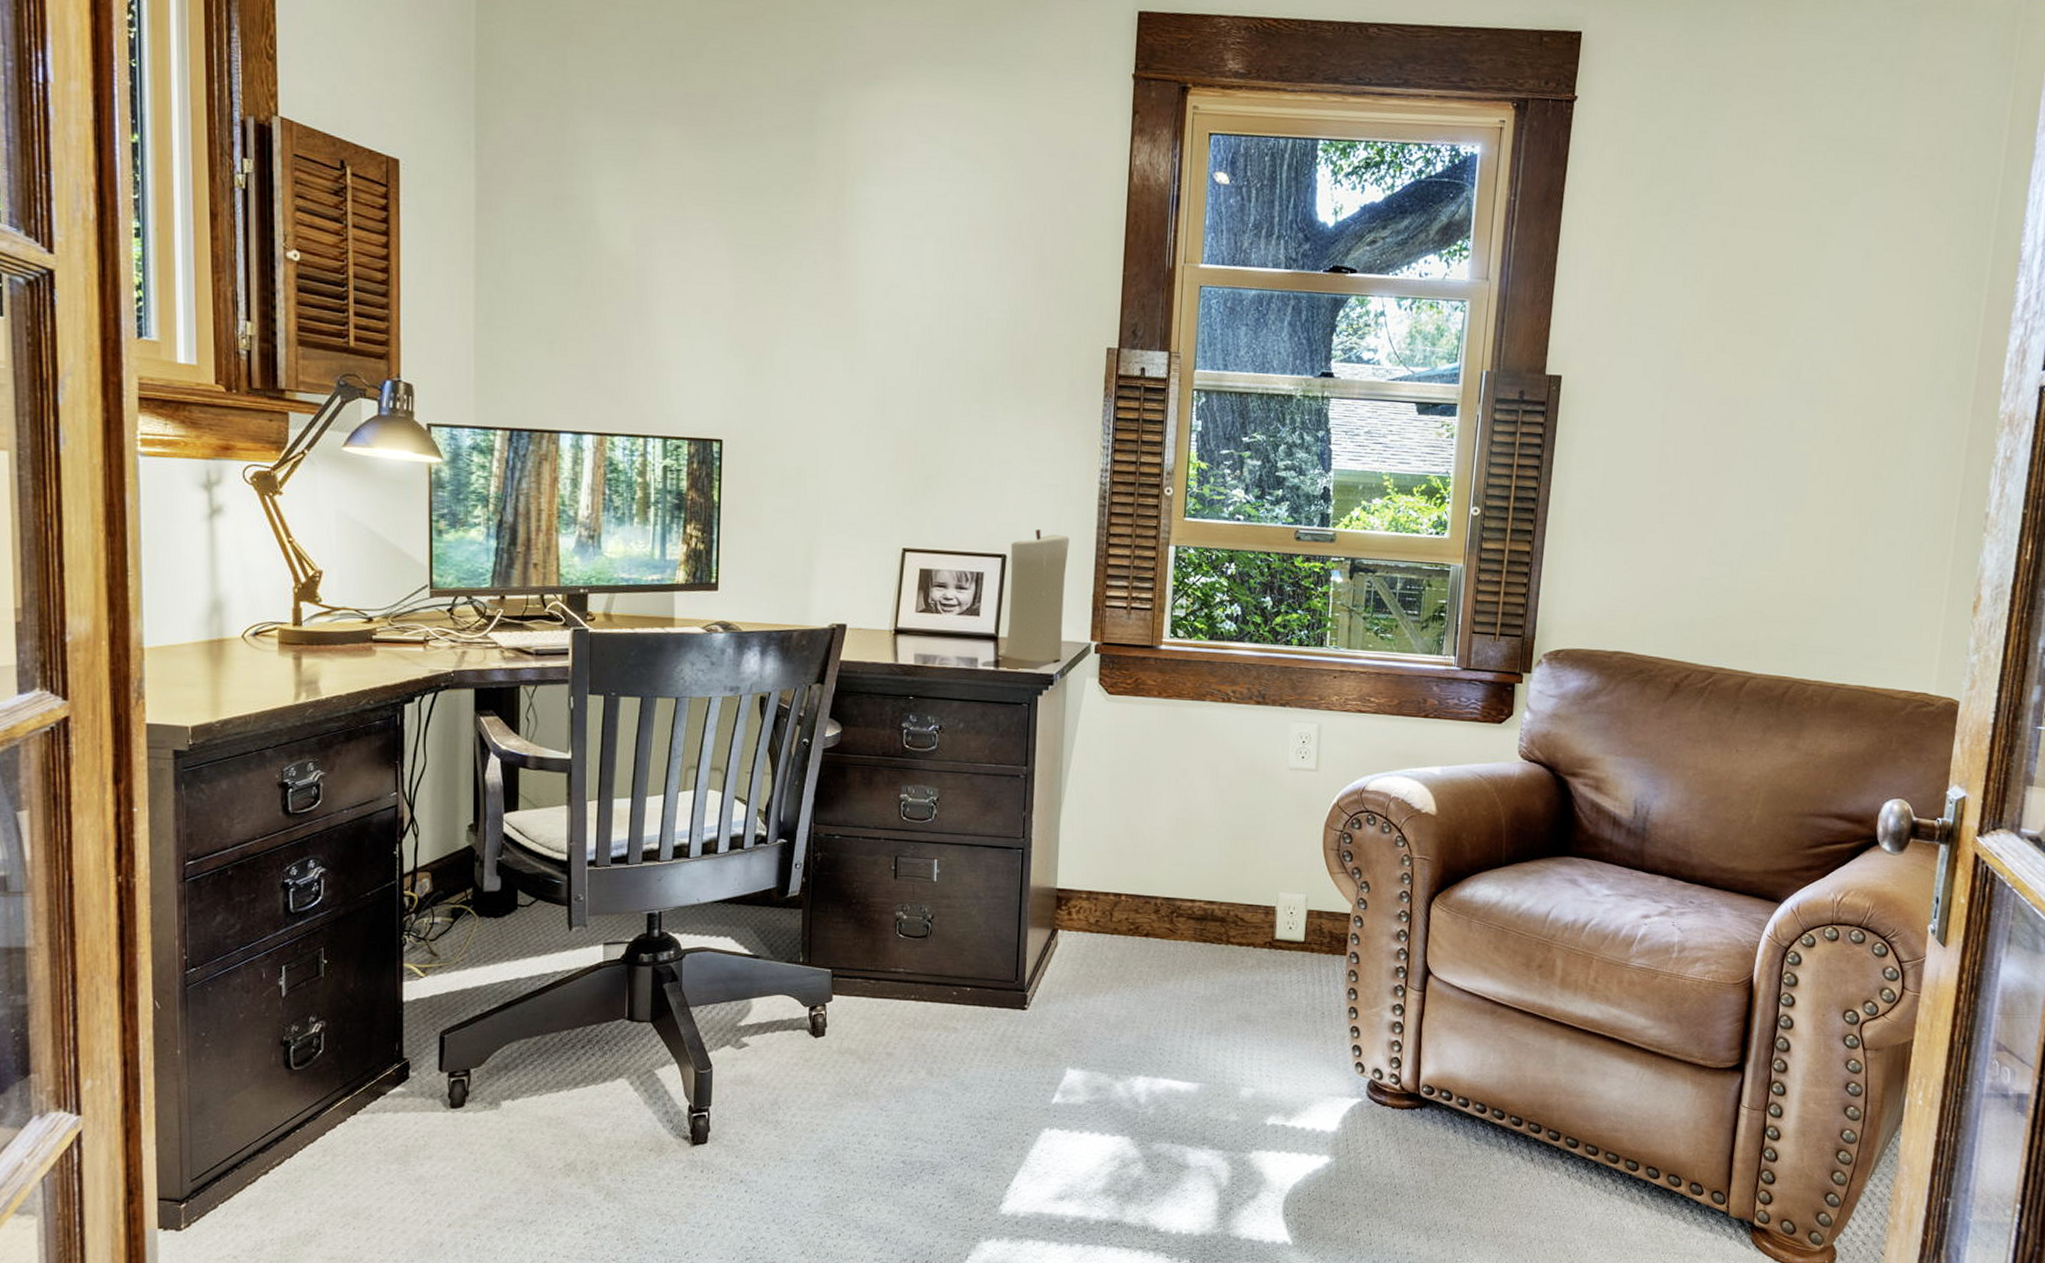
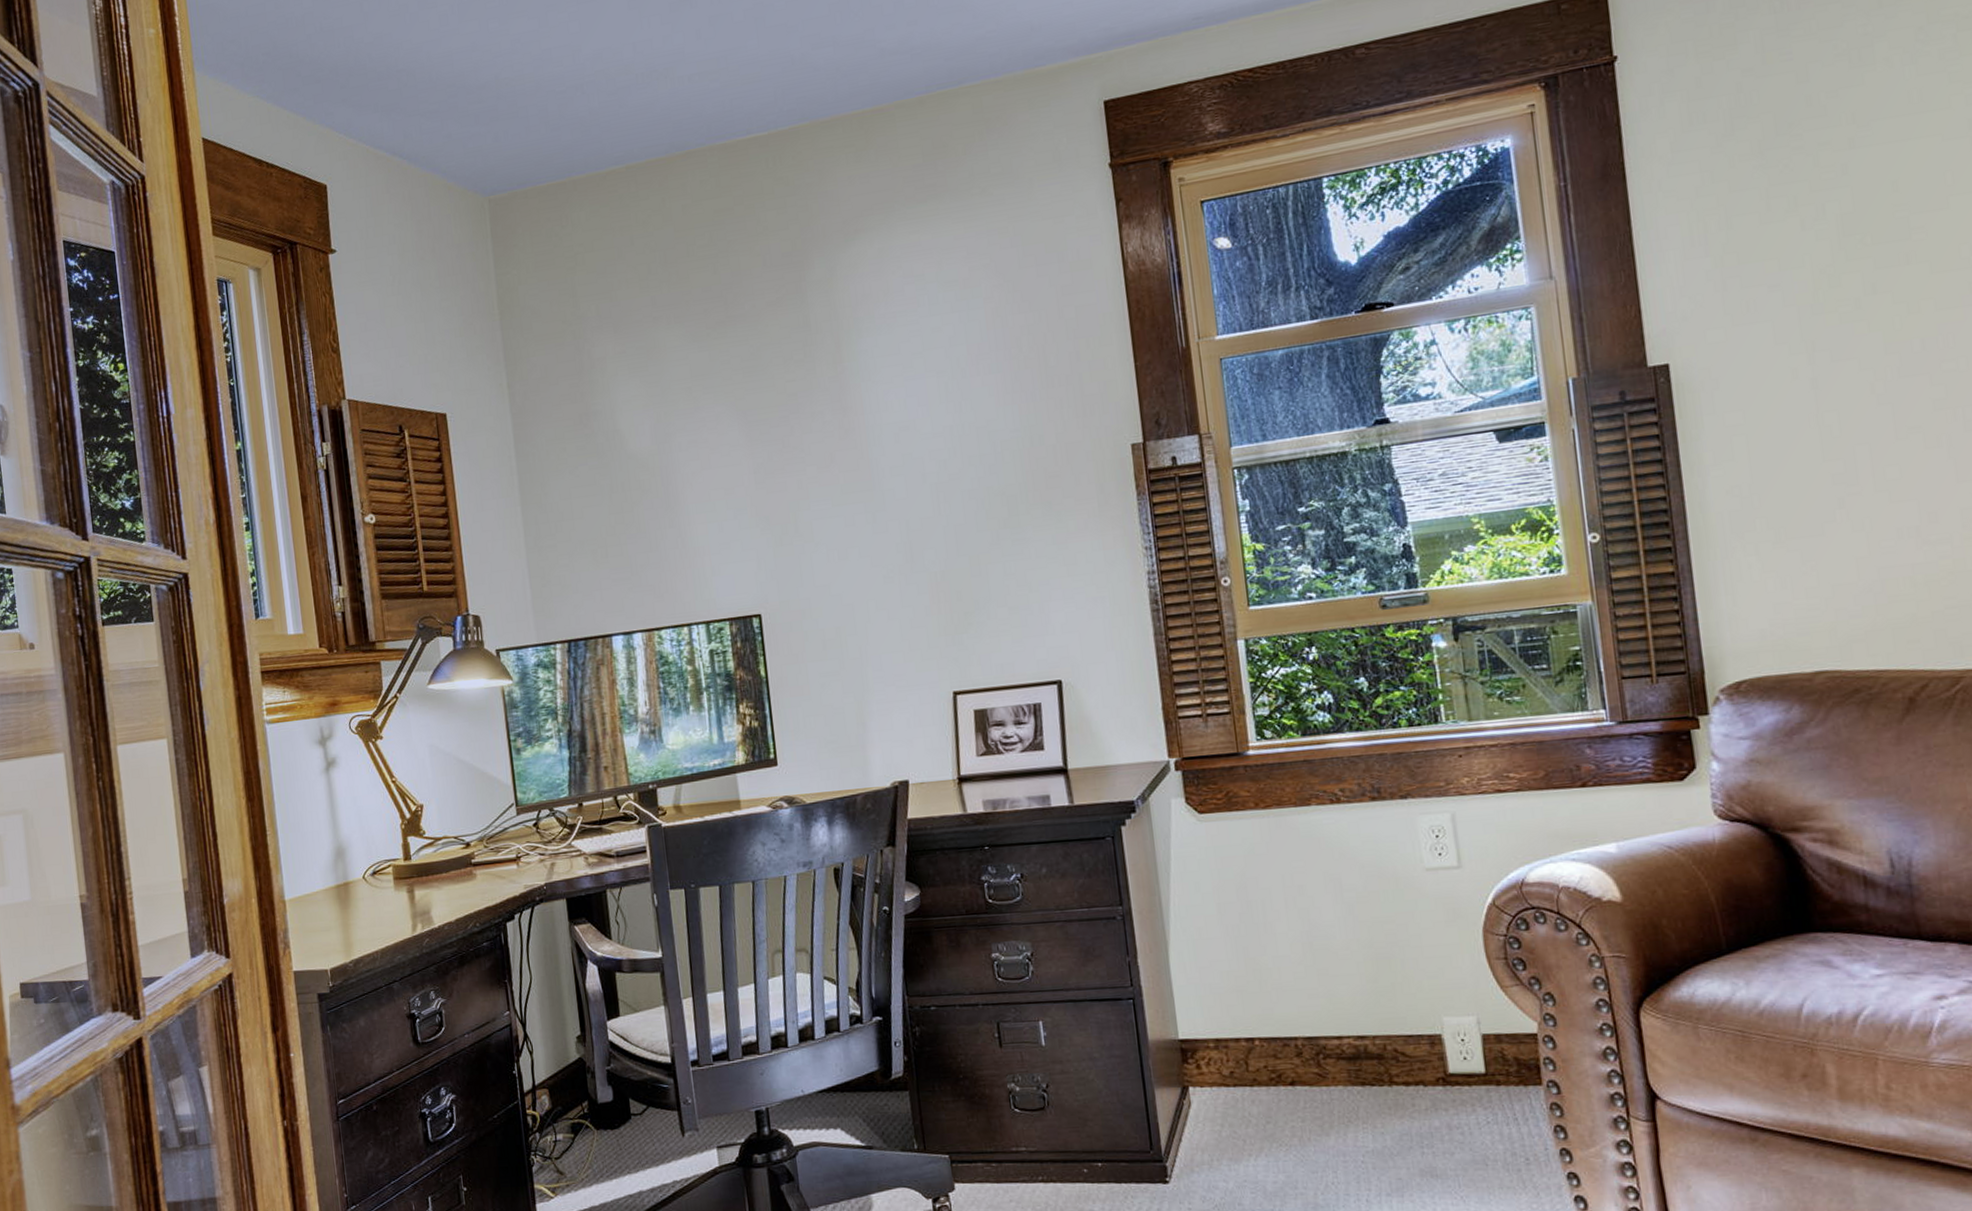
candle: present [998,528,1070,662] -> none [1064,646,1140,792]

